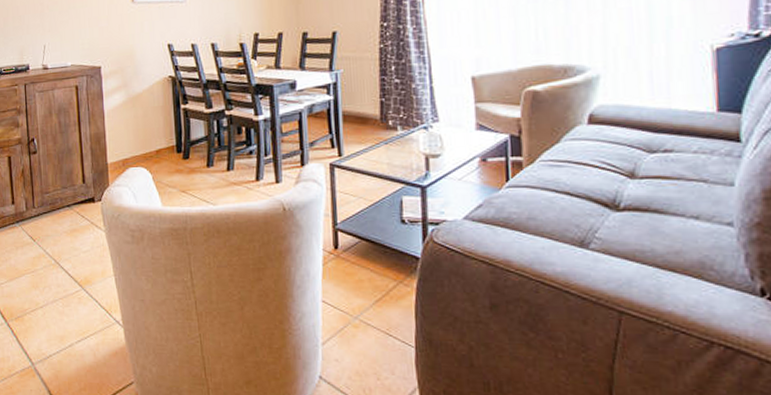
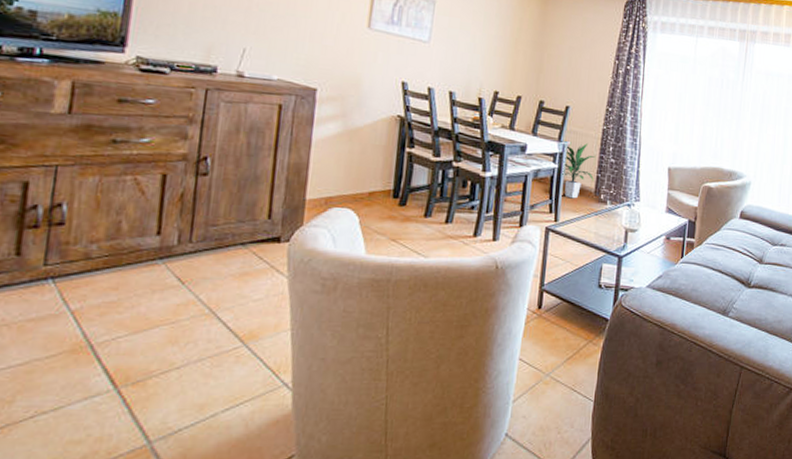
indoor plant: none [337,68,377,130] -> present [562,143,595,199]

